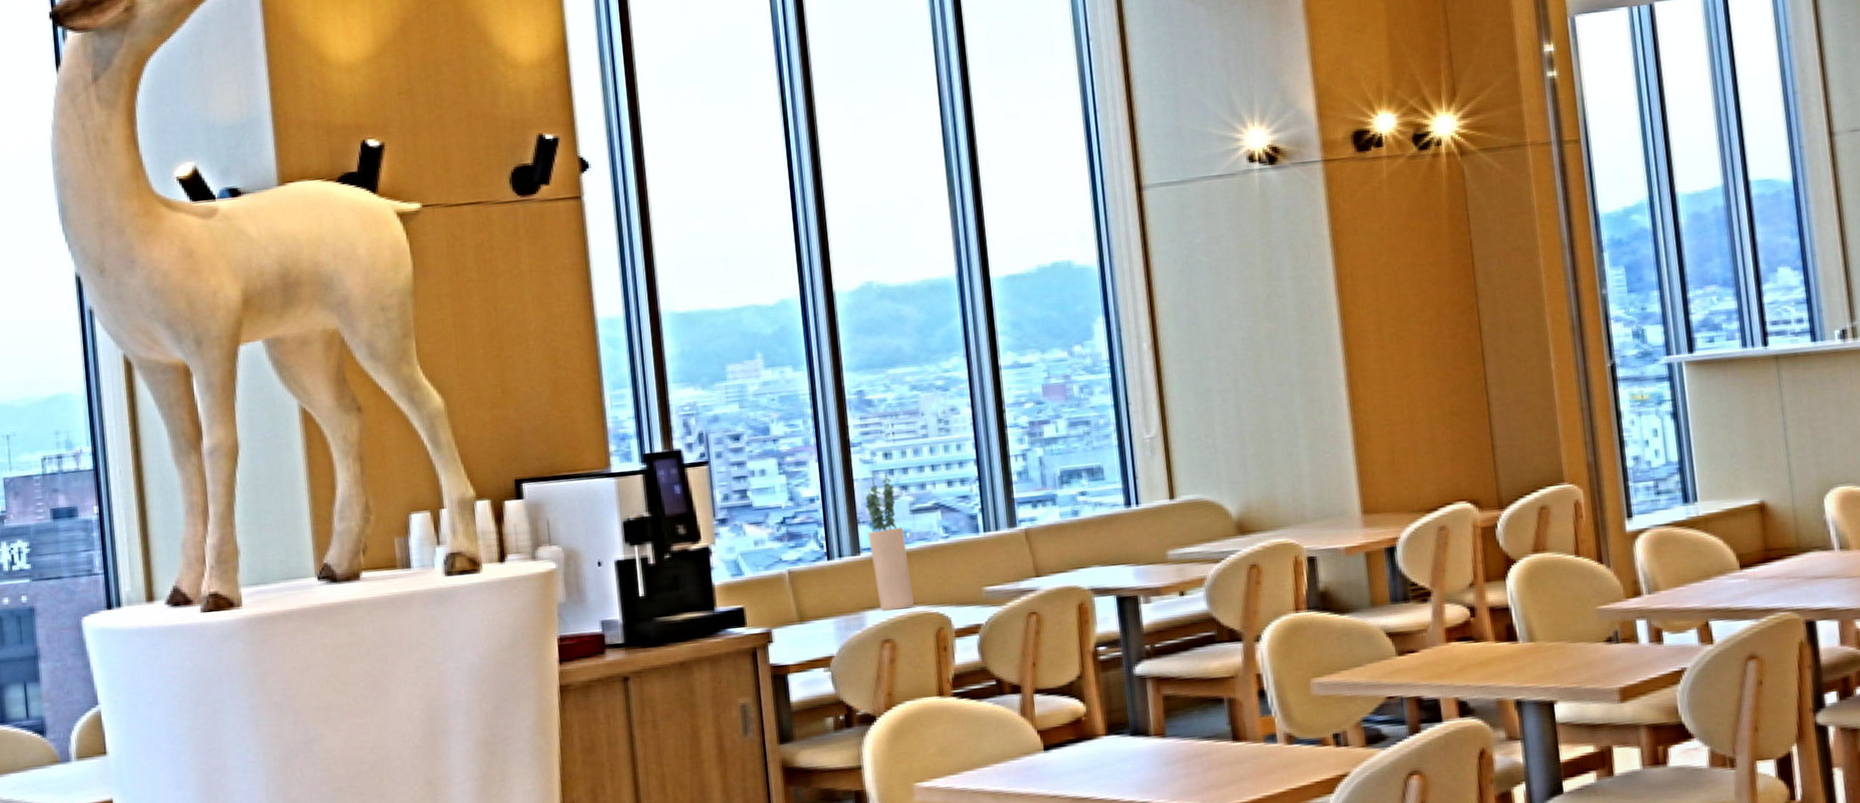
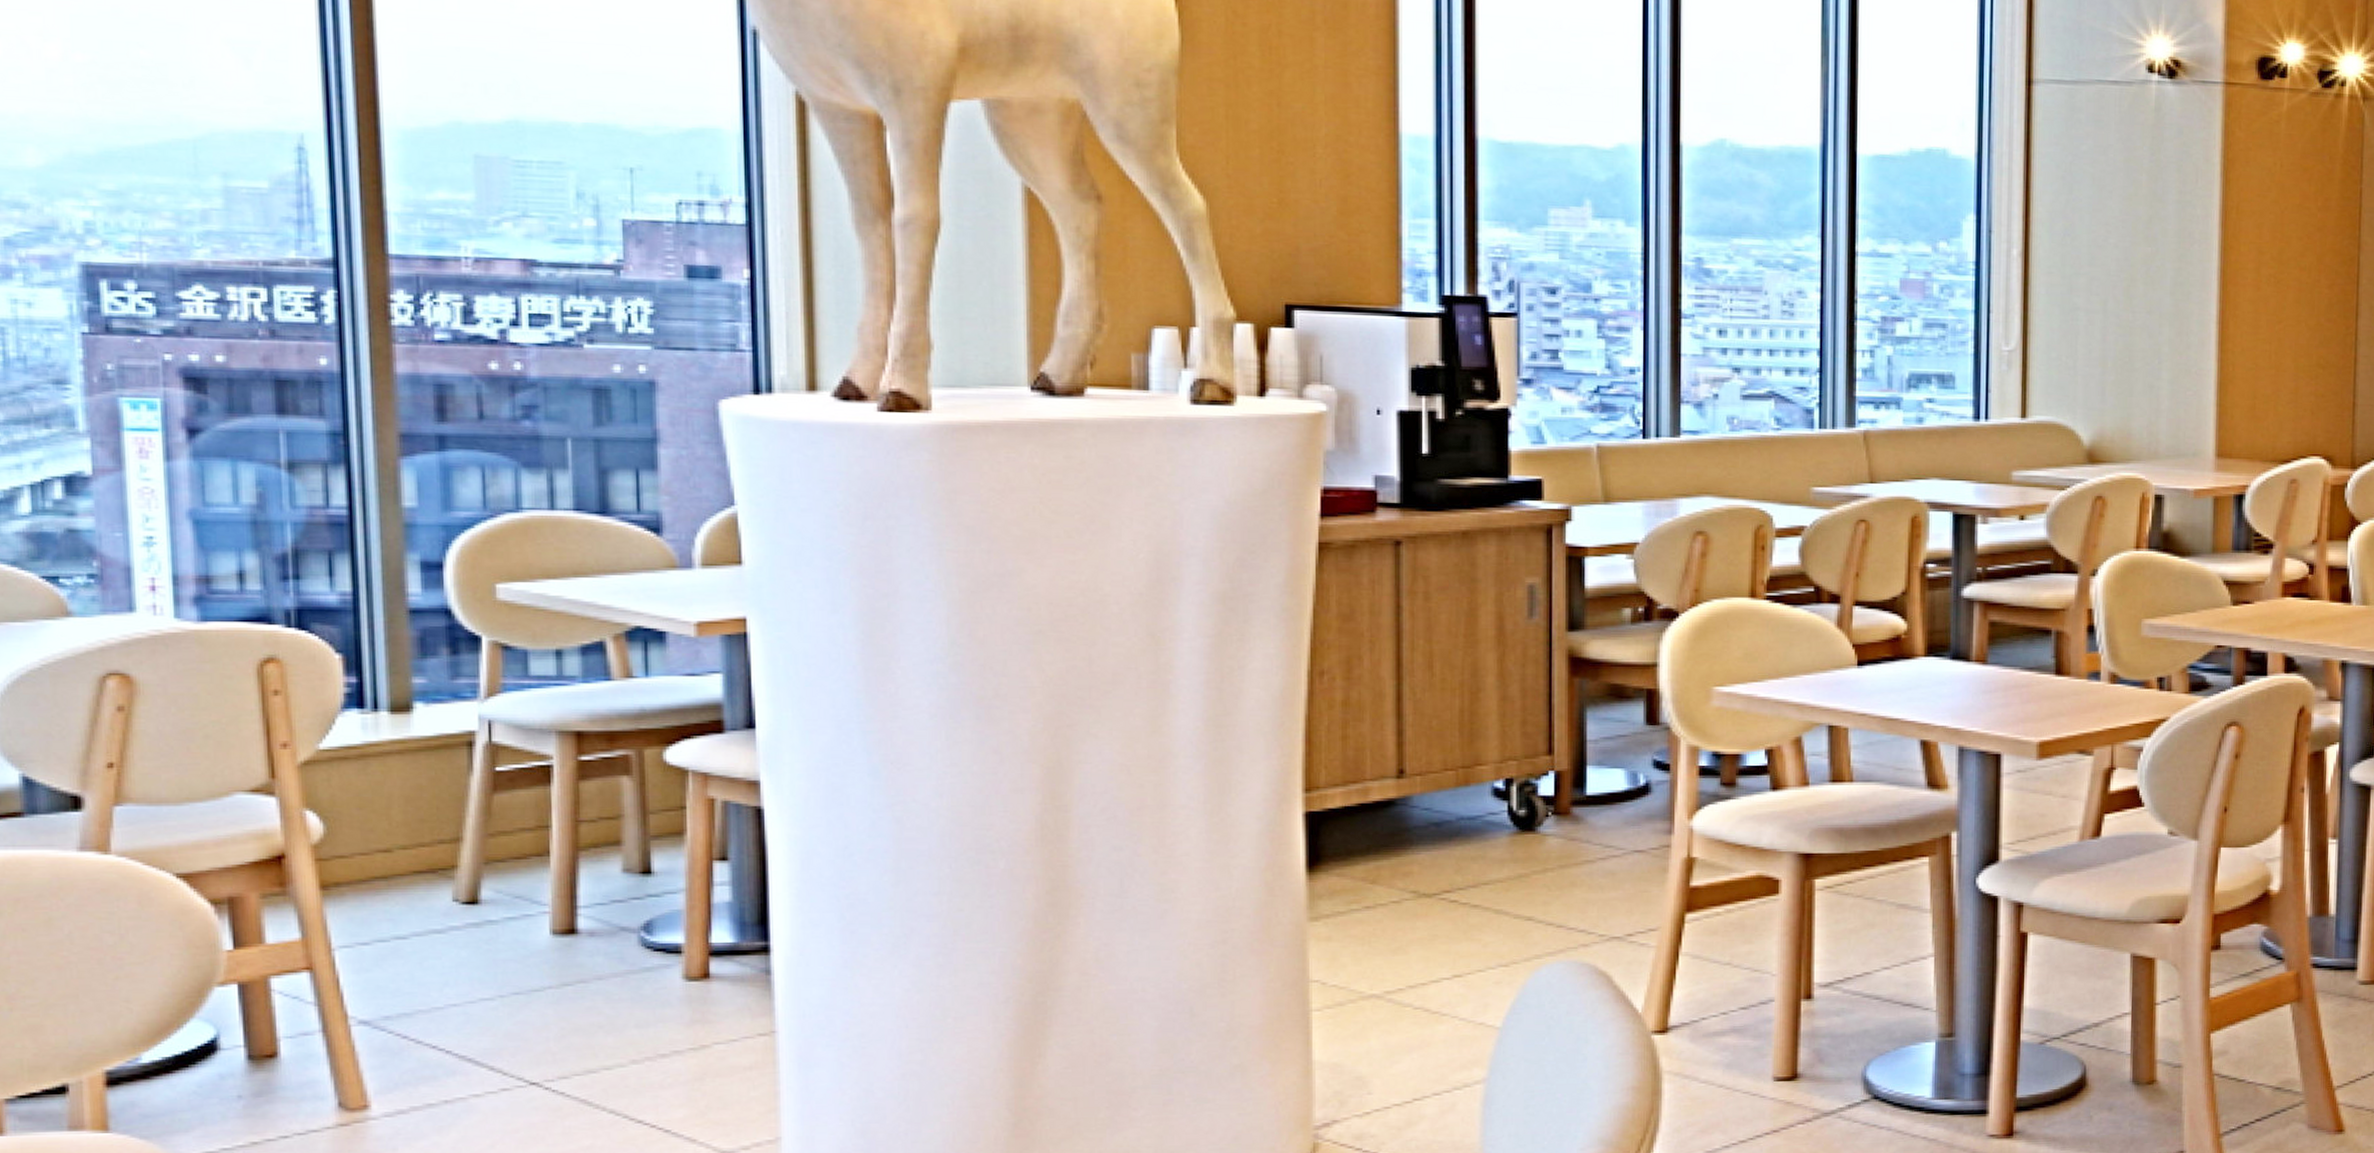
vase: present [865,471,915,612] -> none [1691,350,1735,502]

